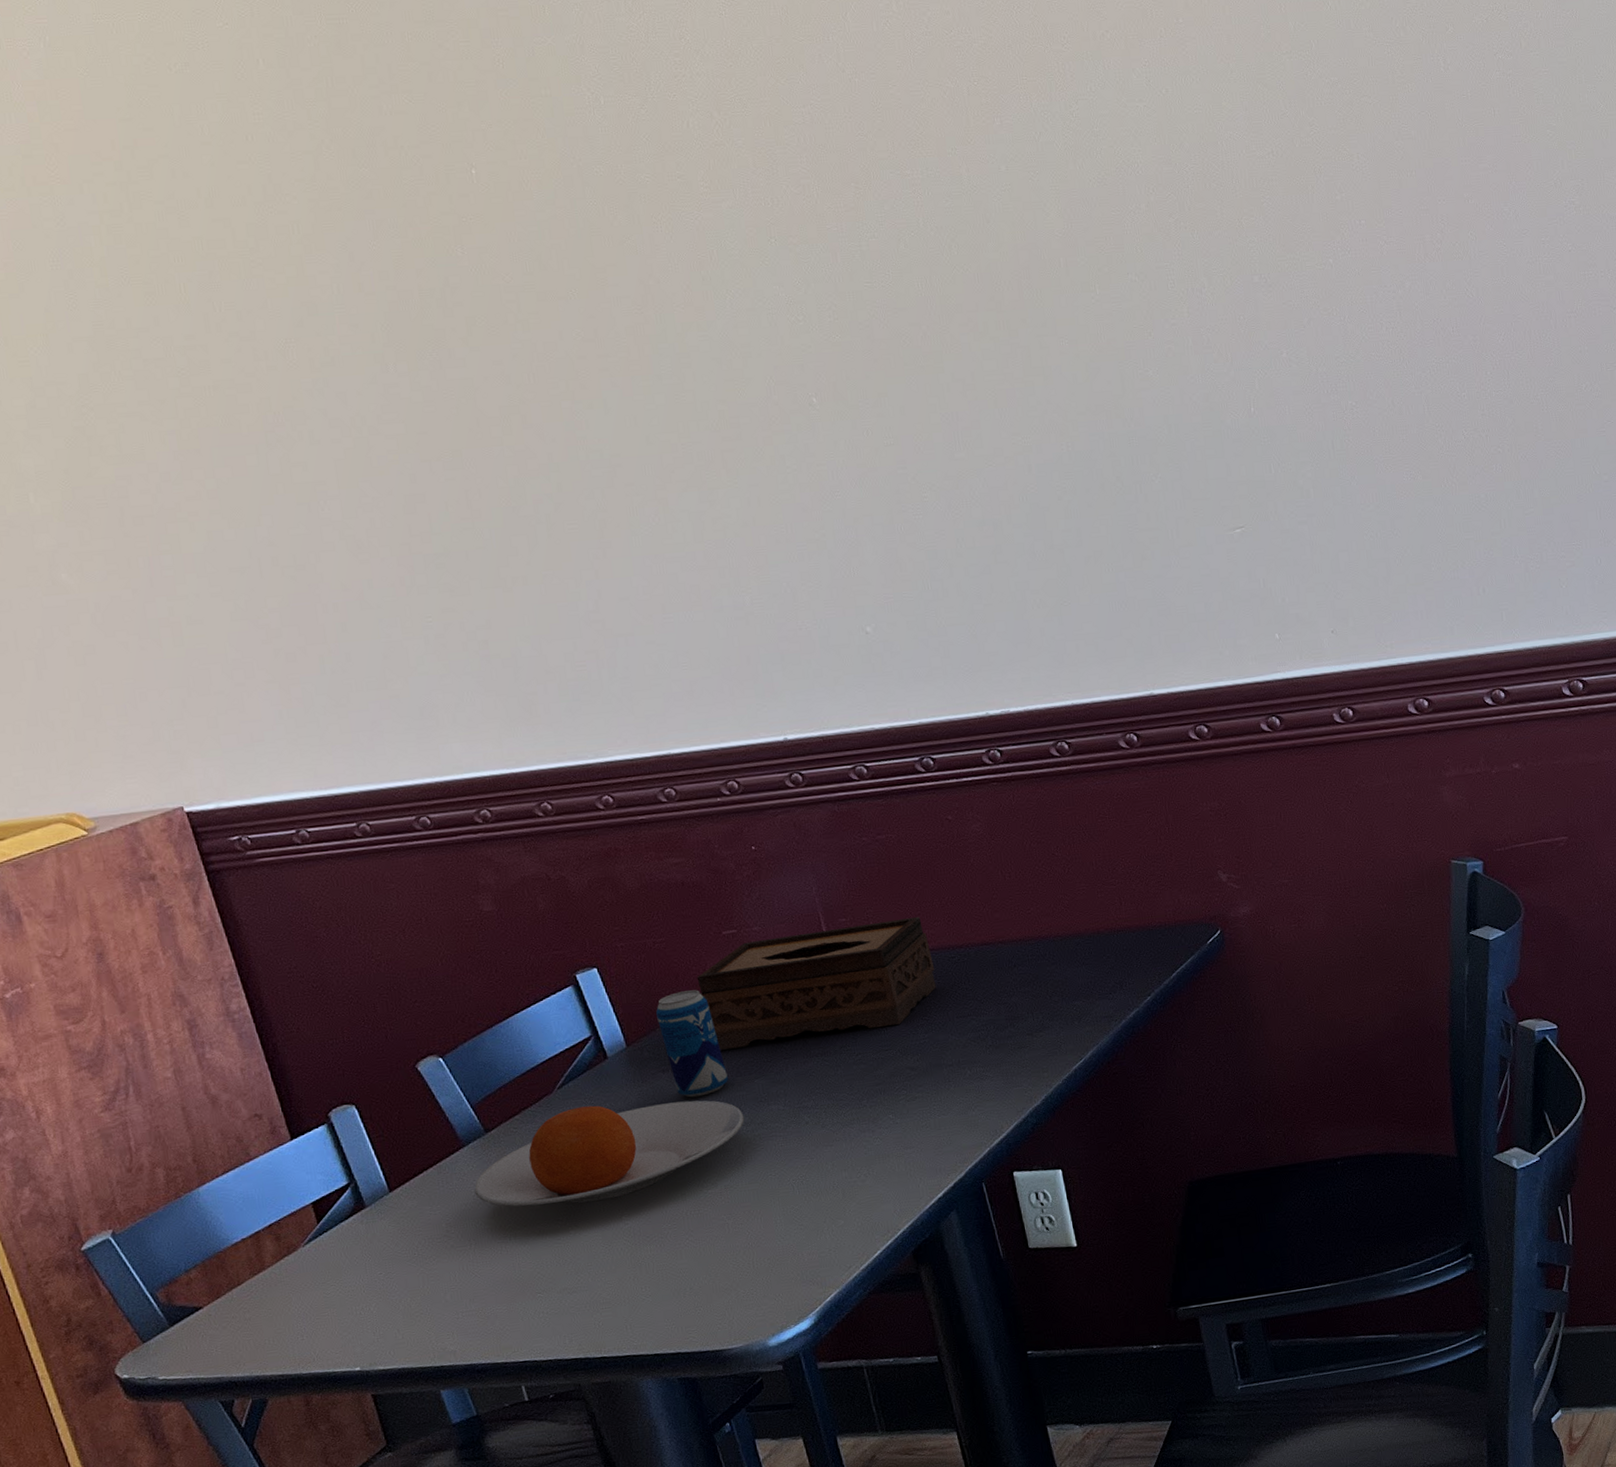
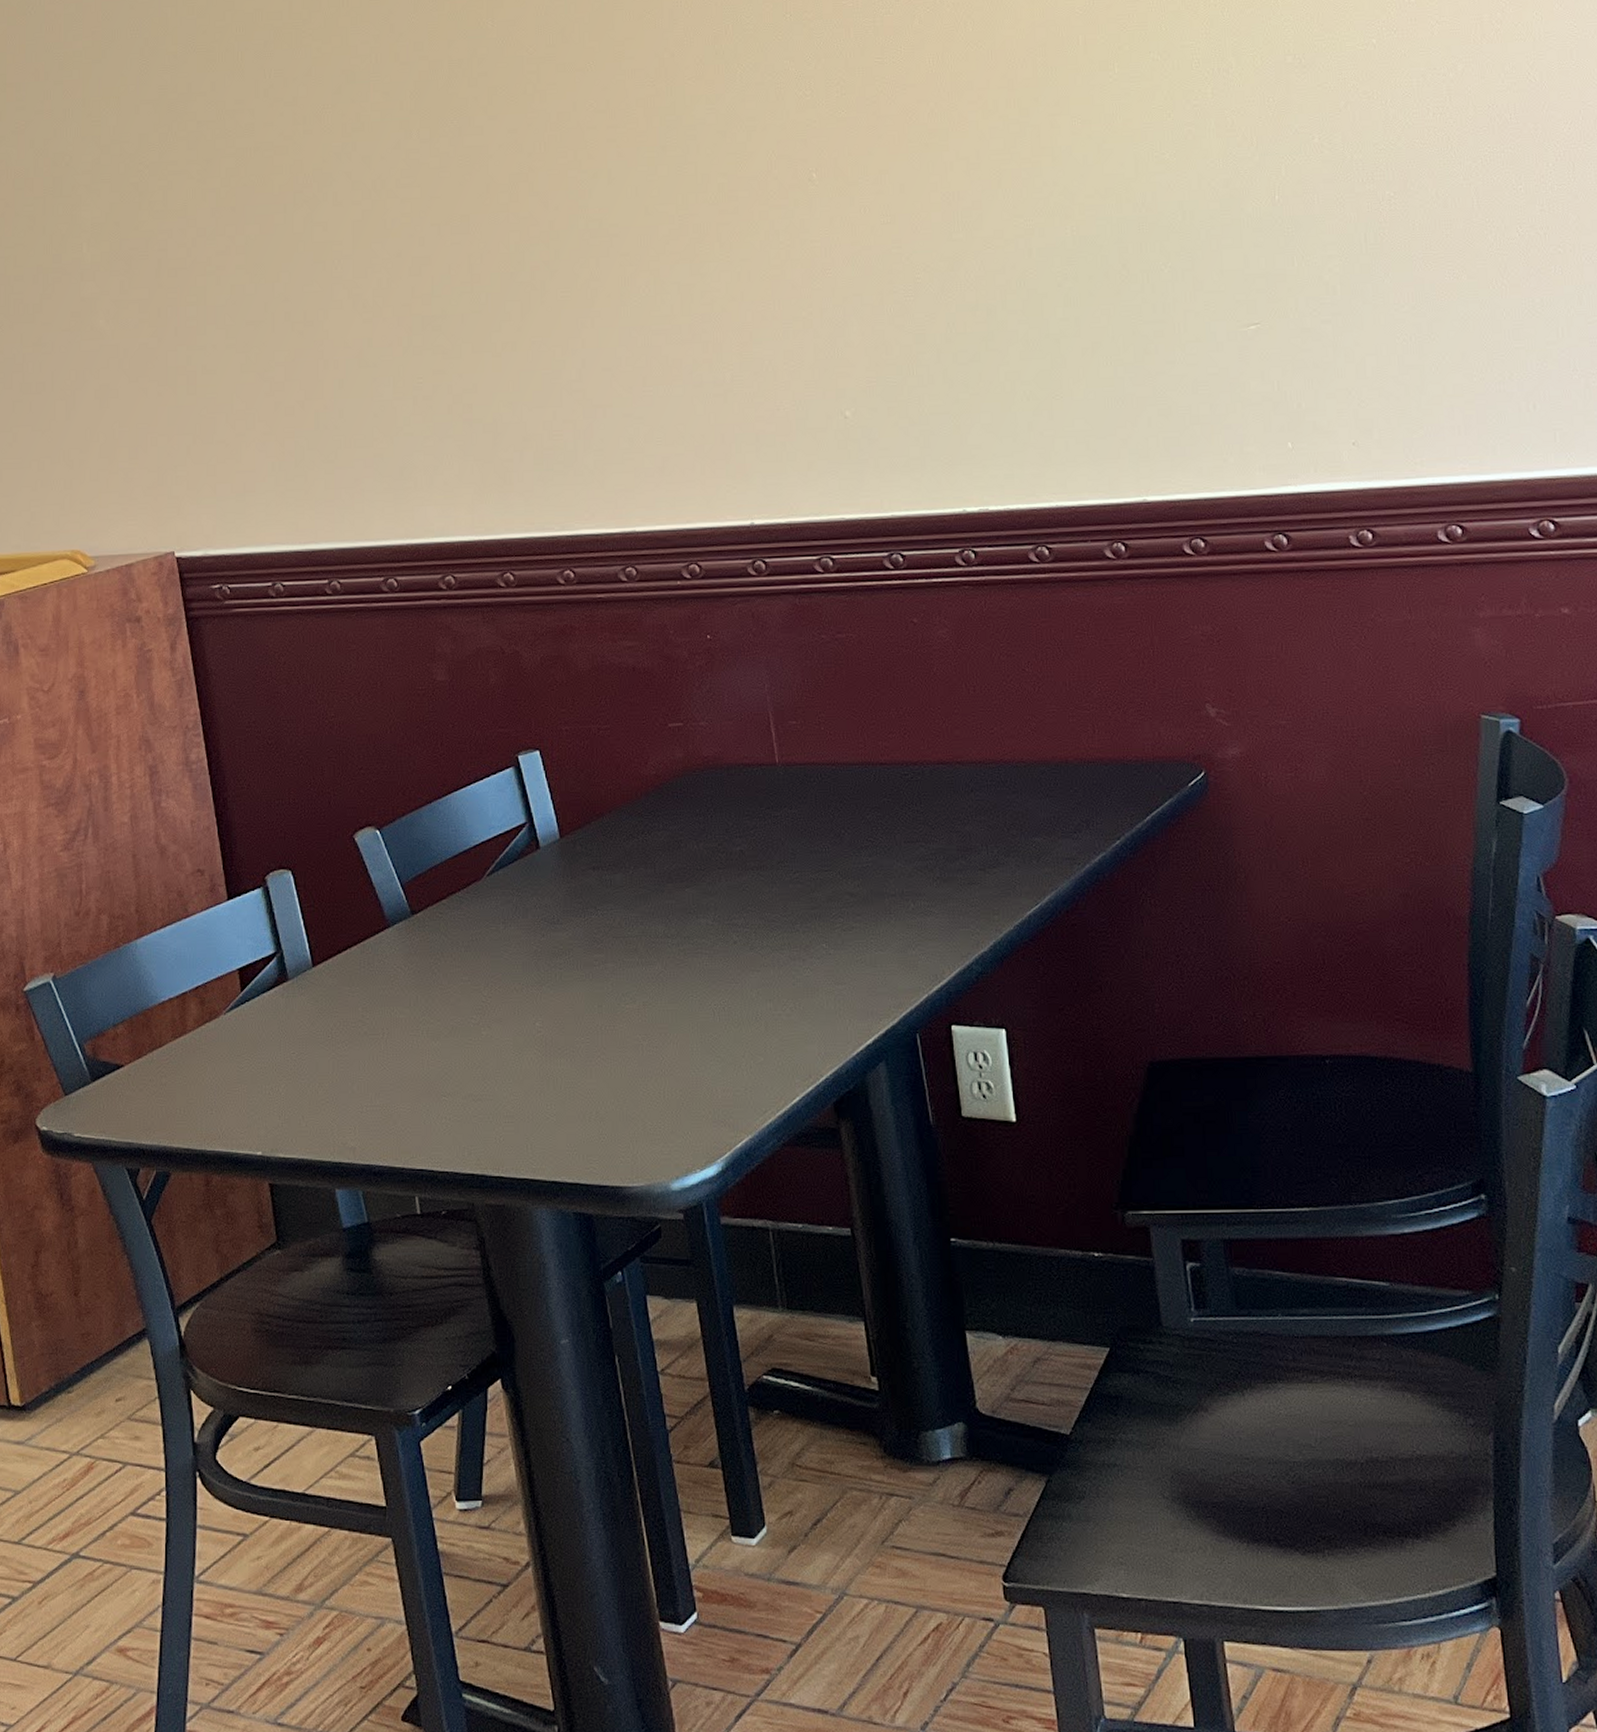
plate: present [474,1100,745,1206] -> none [394,898,671,1003]
beverage can: present [655,990,729,1098] -> none [592,784,659,901]
tissue box: present [696,916,936,1050] -> none [637,725,886,852]

